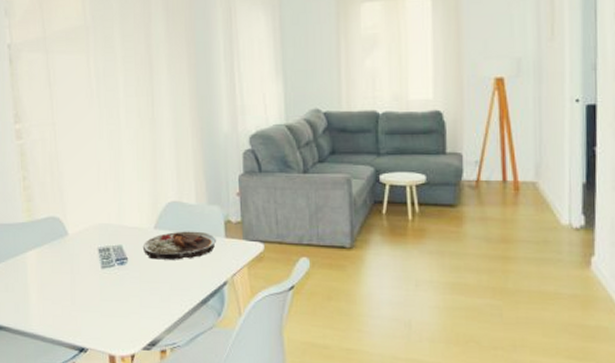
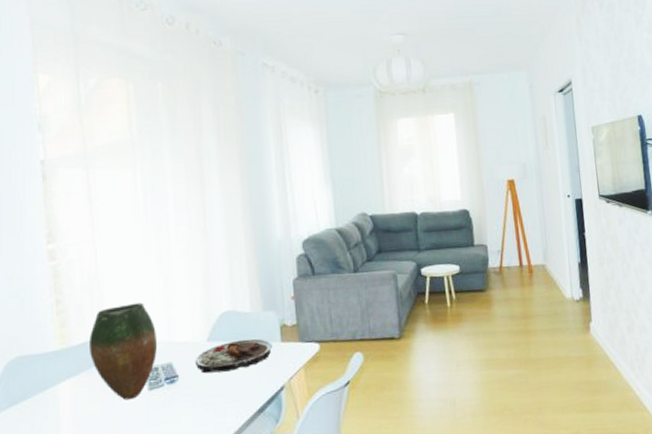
vase: none [50,185,109,275] -> present [88,302,158,400]

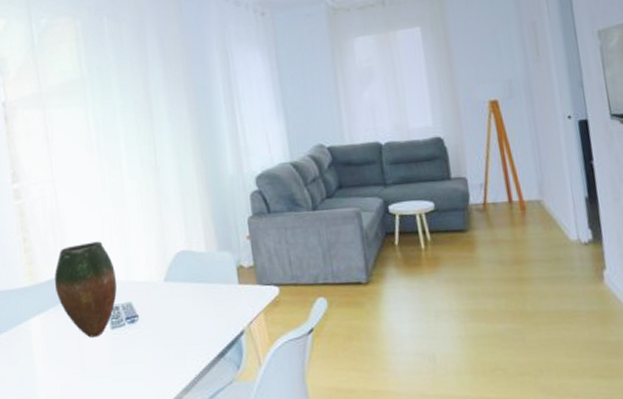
plate: present [194,338,272,374] -> none [153,279,230,315]

